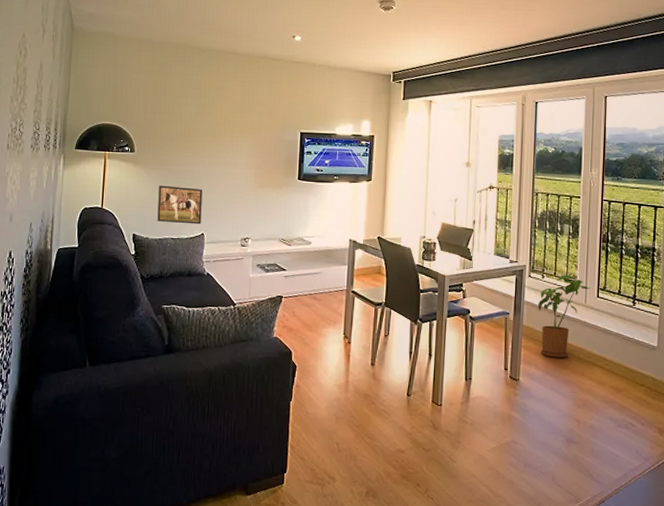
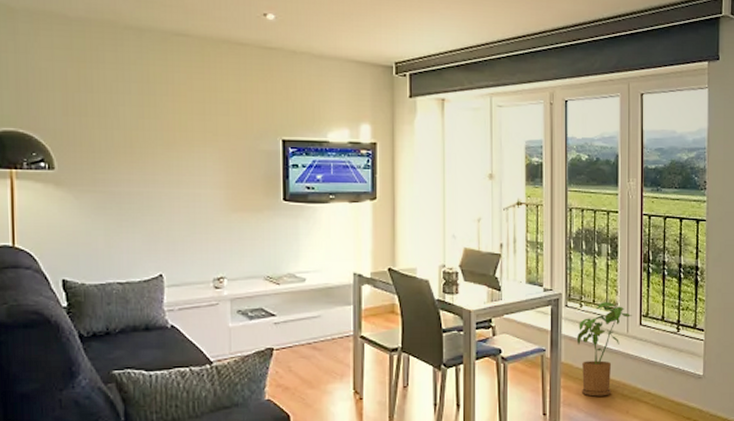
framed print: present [157,185,203,225] -> none [94,213,157,263]

